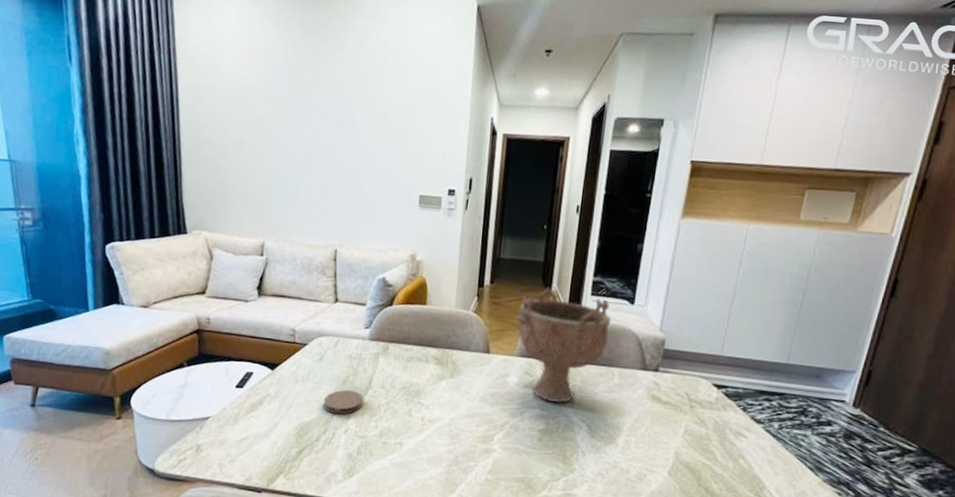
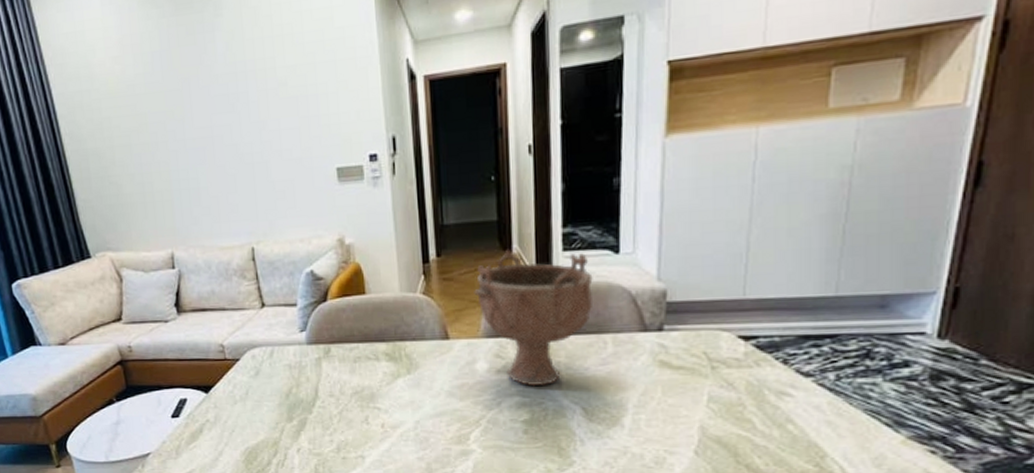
coaster: present [323,390,364,415] -> none [268,403,313,433]

